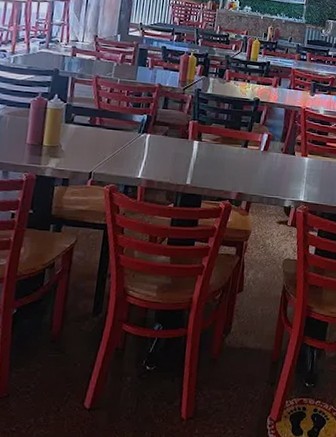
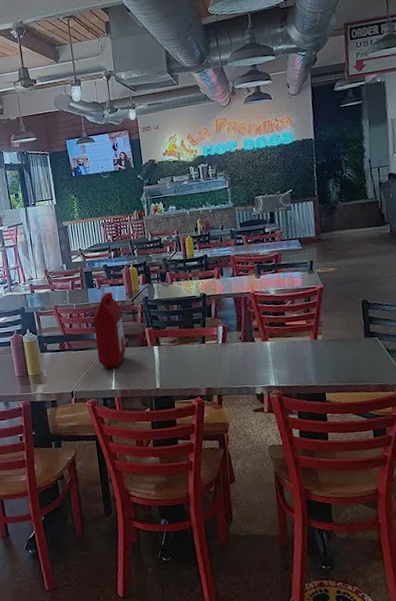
ketchup jug: none [130,74,170,155] -> present [93,292,127,369]

